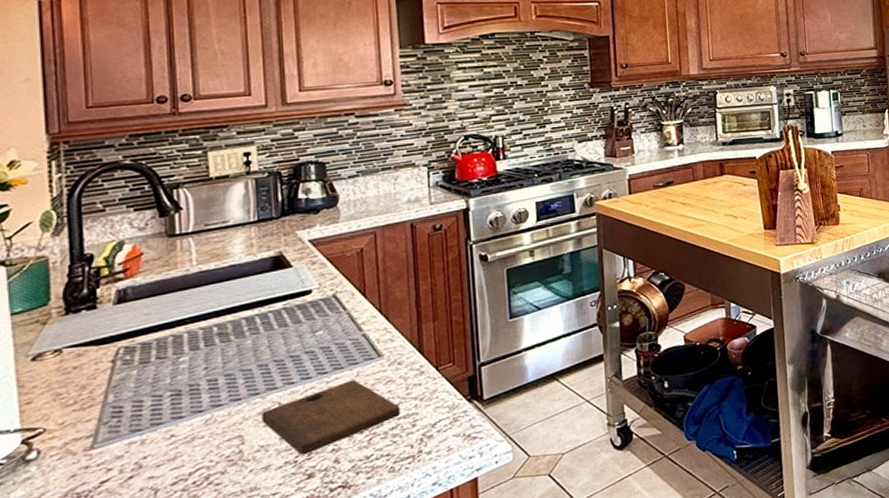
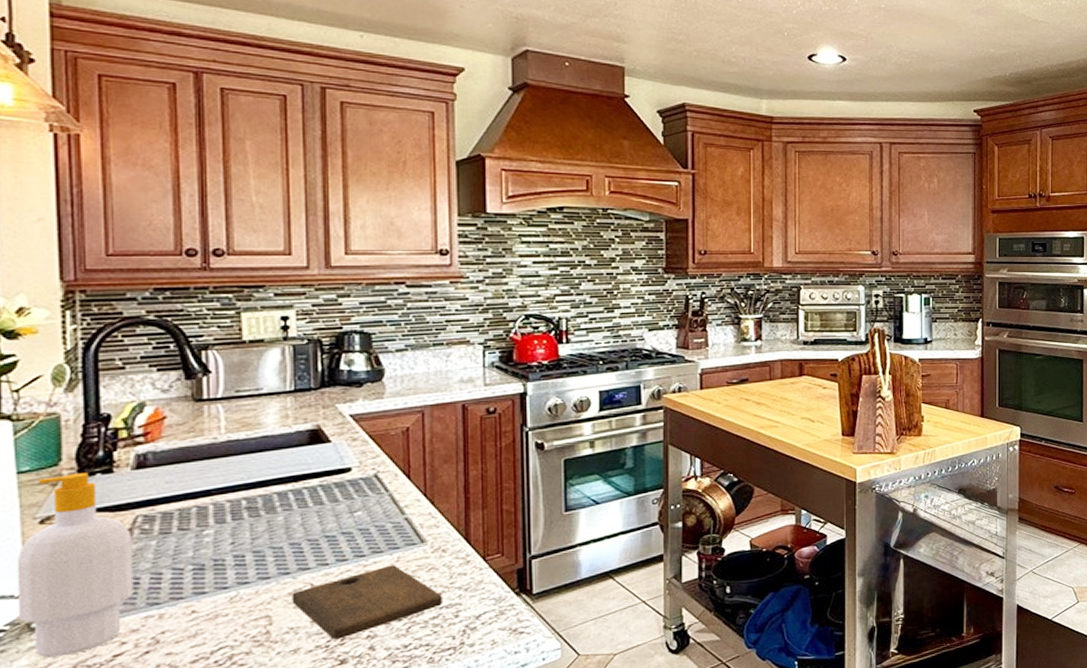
soap bottle: none [11,310,118,488] -> present [16,473,134,658]

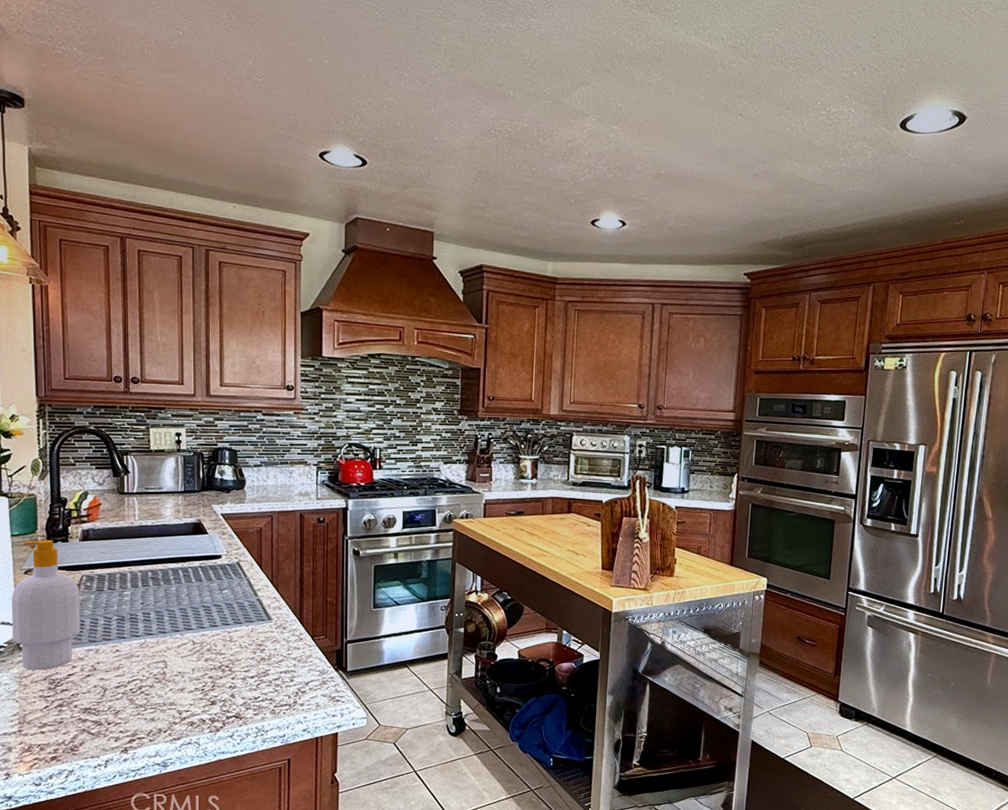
cutting board: present [292,565,442,640] -> none [180,634,282,686]

